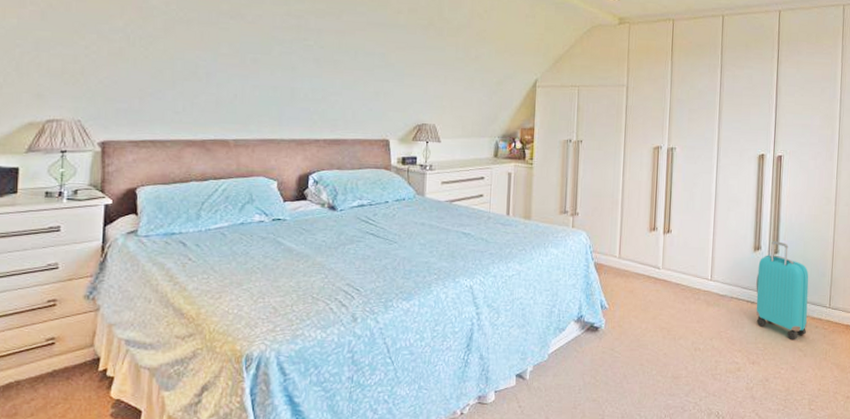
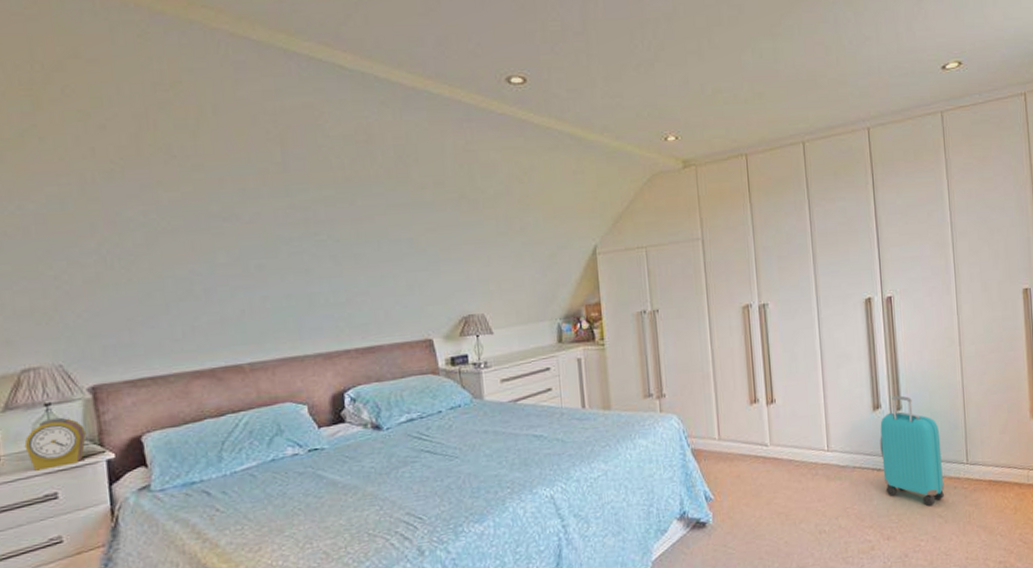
alarm clock: none [39,163,91,206] -> present [24,417,86,471]

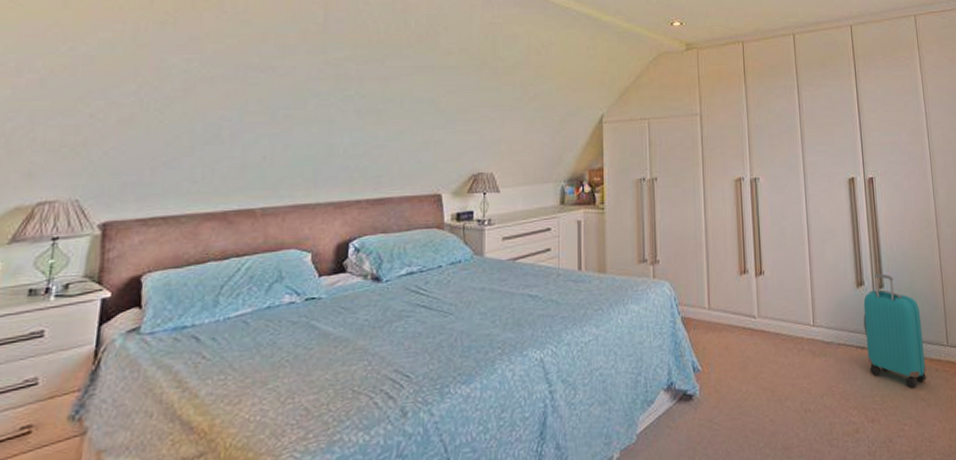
alarm clock: present [24,417,86,471] -> none [22,252,87,306]

